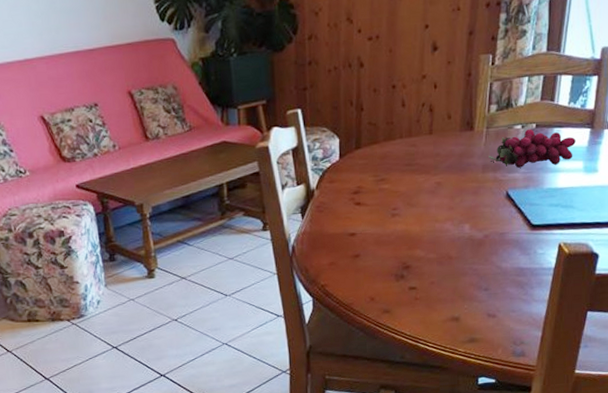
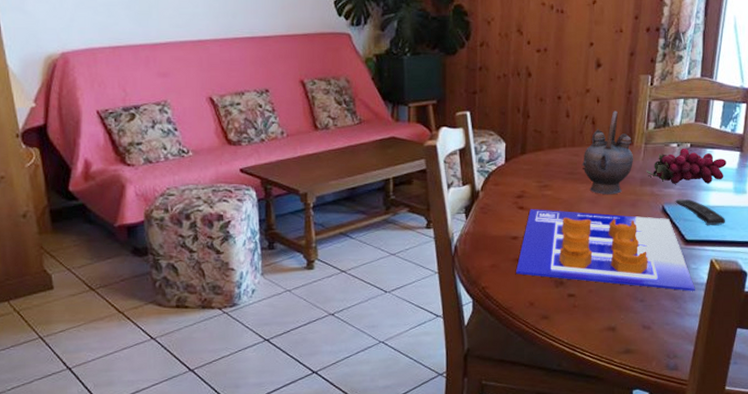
poster: none [355,203,542,277] -> present [516,209,695,291]
teapot: none [419,95,475,184] -> present [581,111,634,195]
remote control: none [520,182,574,208] -> present [675,198,725,225]

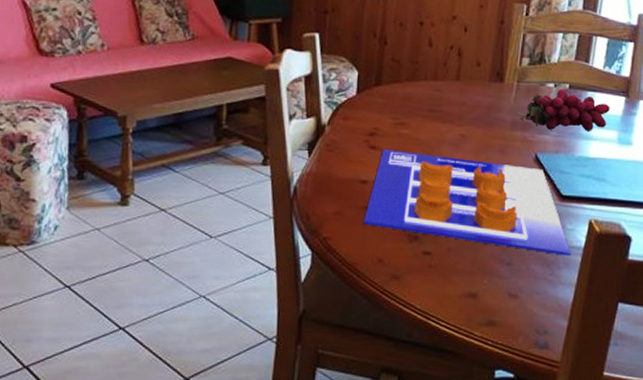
teapot: present [581,111,634,195] -> none [444,42,505,138]
remote control: present [675,198,725,225] -> none [550,147,607,180]

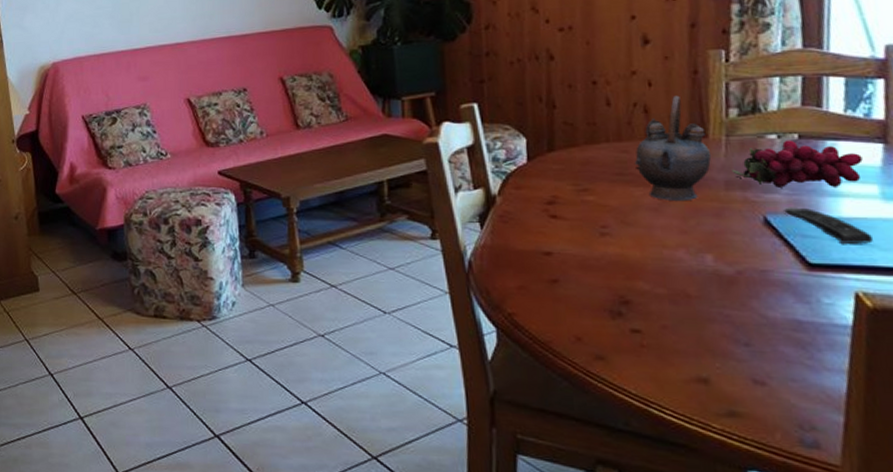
poster: present [364,149,571,256] -> none [553,218,835,336]
teapot: none [444,42,505,138] -> present [634,95,712,202]
remote control: none [550,147,607,180] -> present [784,207,873,244]

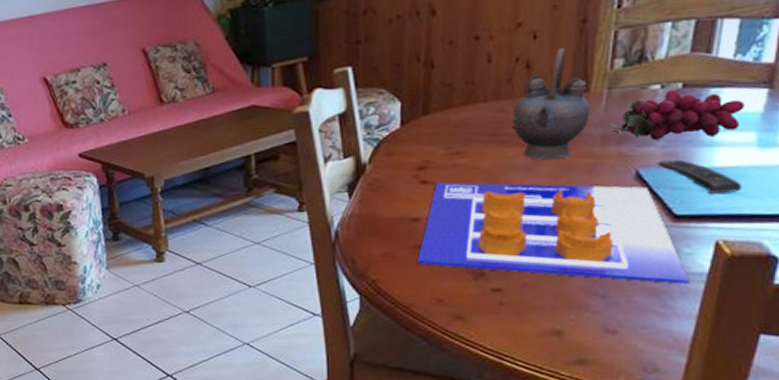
poster: none [553,218,835,336] -> present [418,182,689,284]

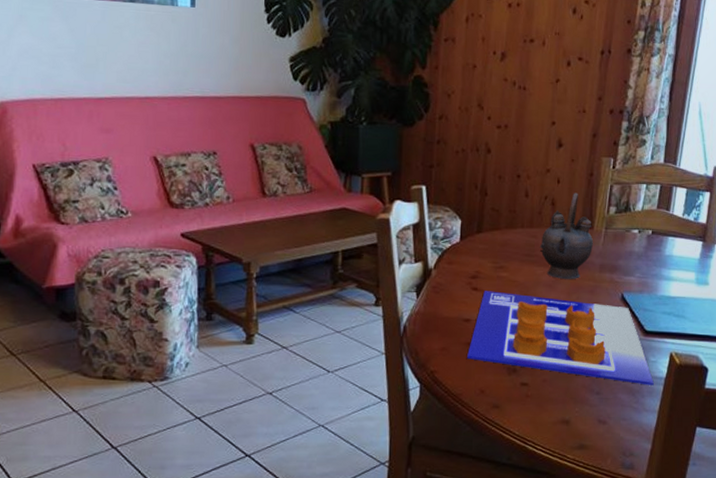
grapes: present [610,89,745,140] -> none [606,234,689,273]
remote control: present [657,159,741,194] -> none [635,287,686,317]

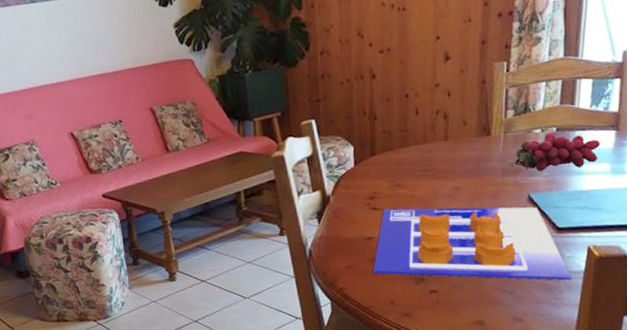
teapot: present [539,192,594,280] -> none [435,102,493,189]
grapes: none [606,234,689,273] -> present [507,132,600,171]

